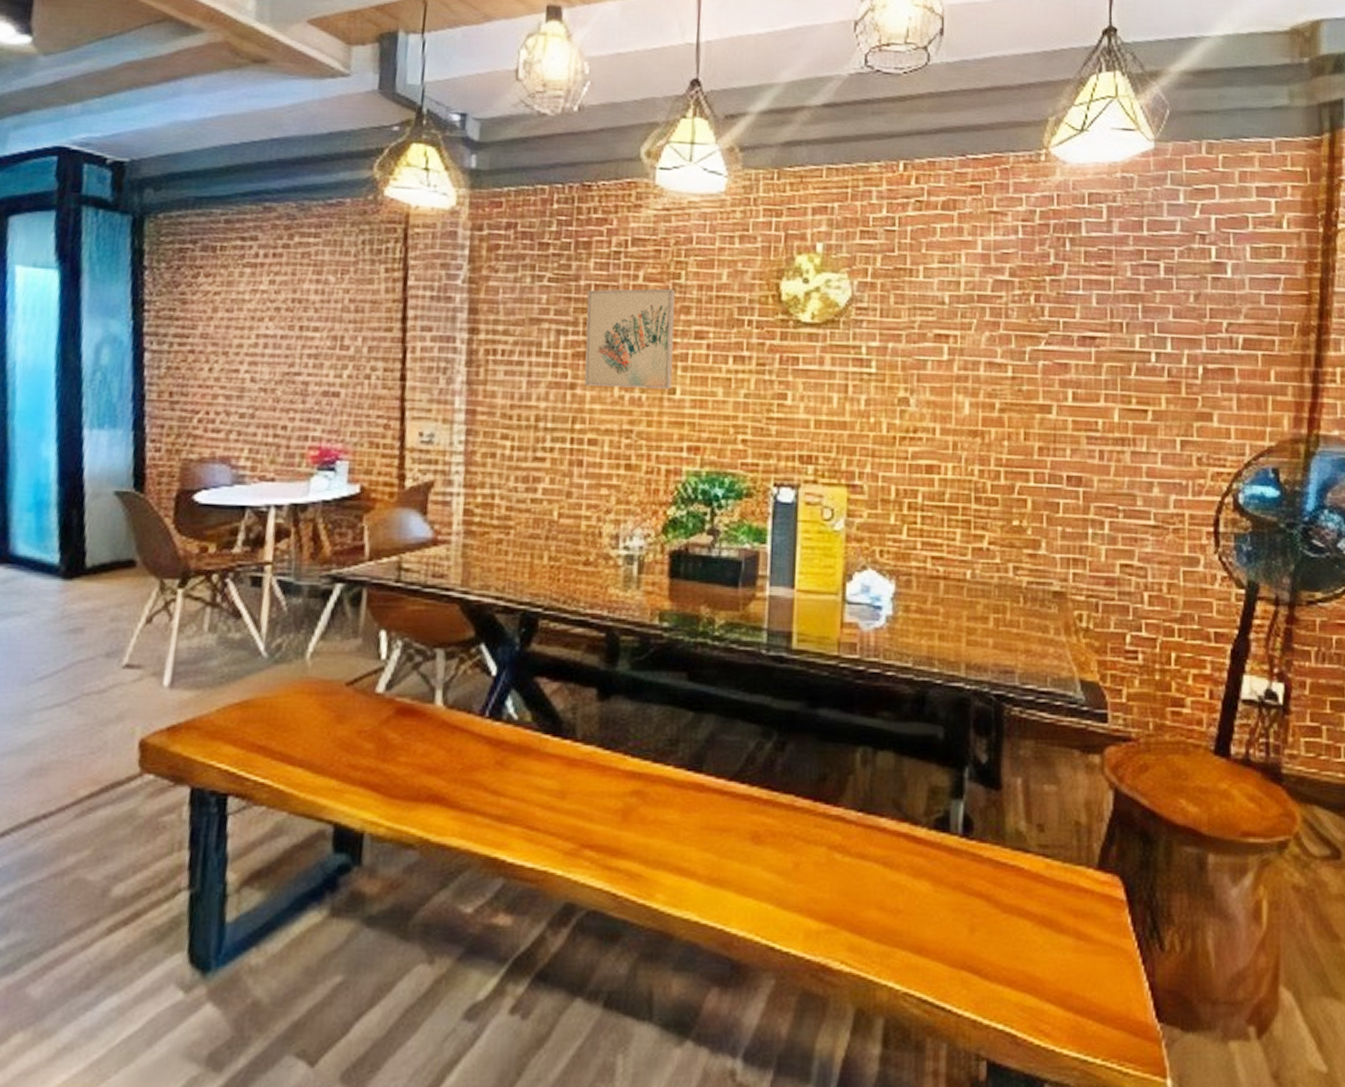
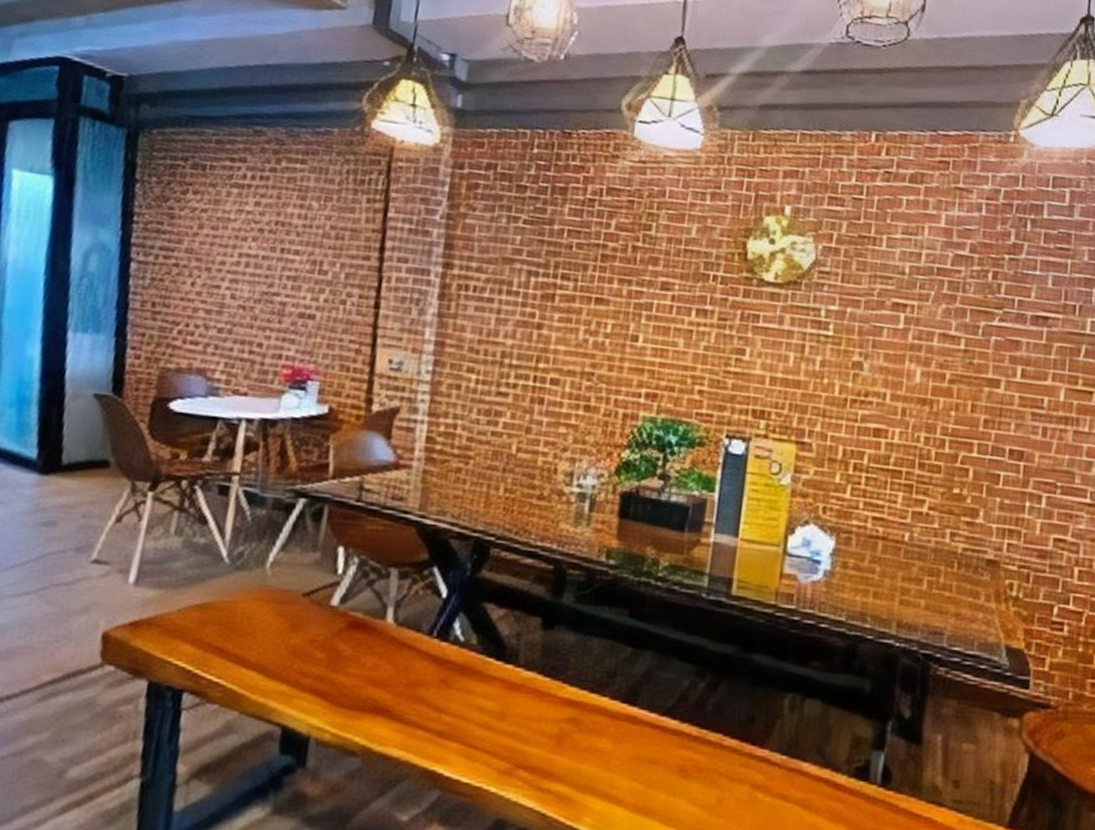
wall art: present [584,288,675,390] -> none [550,234,645,337]

